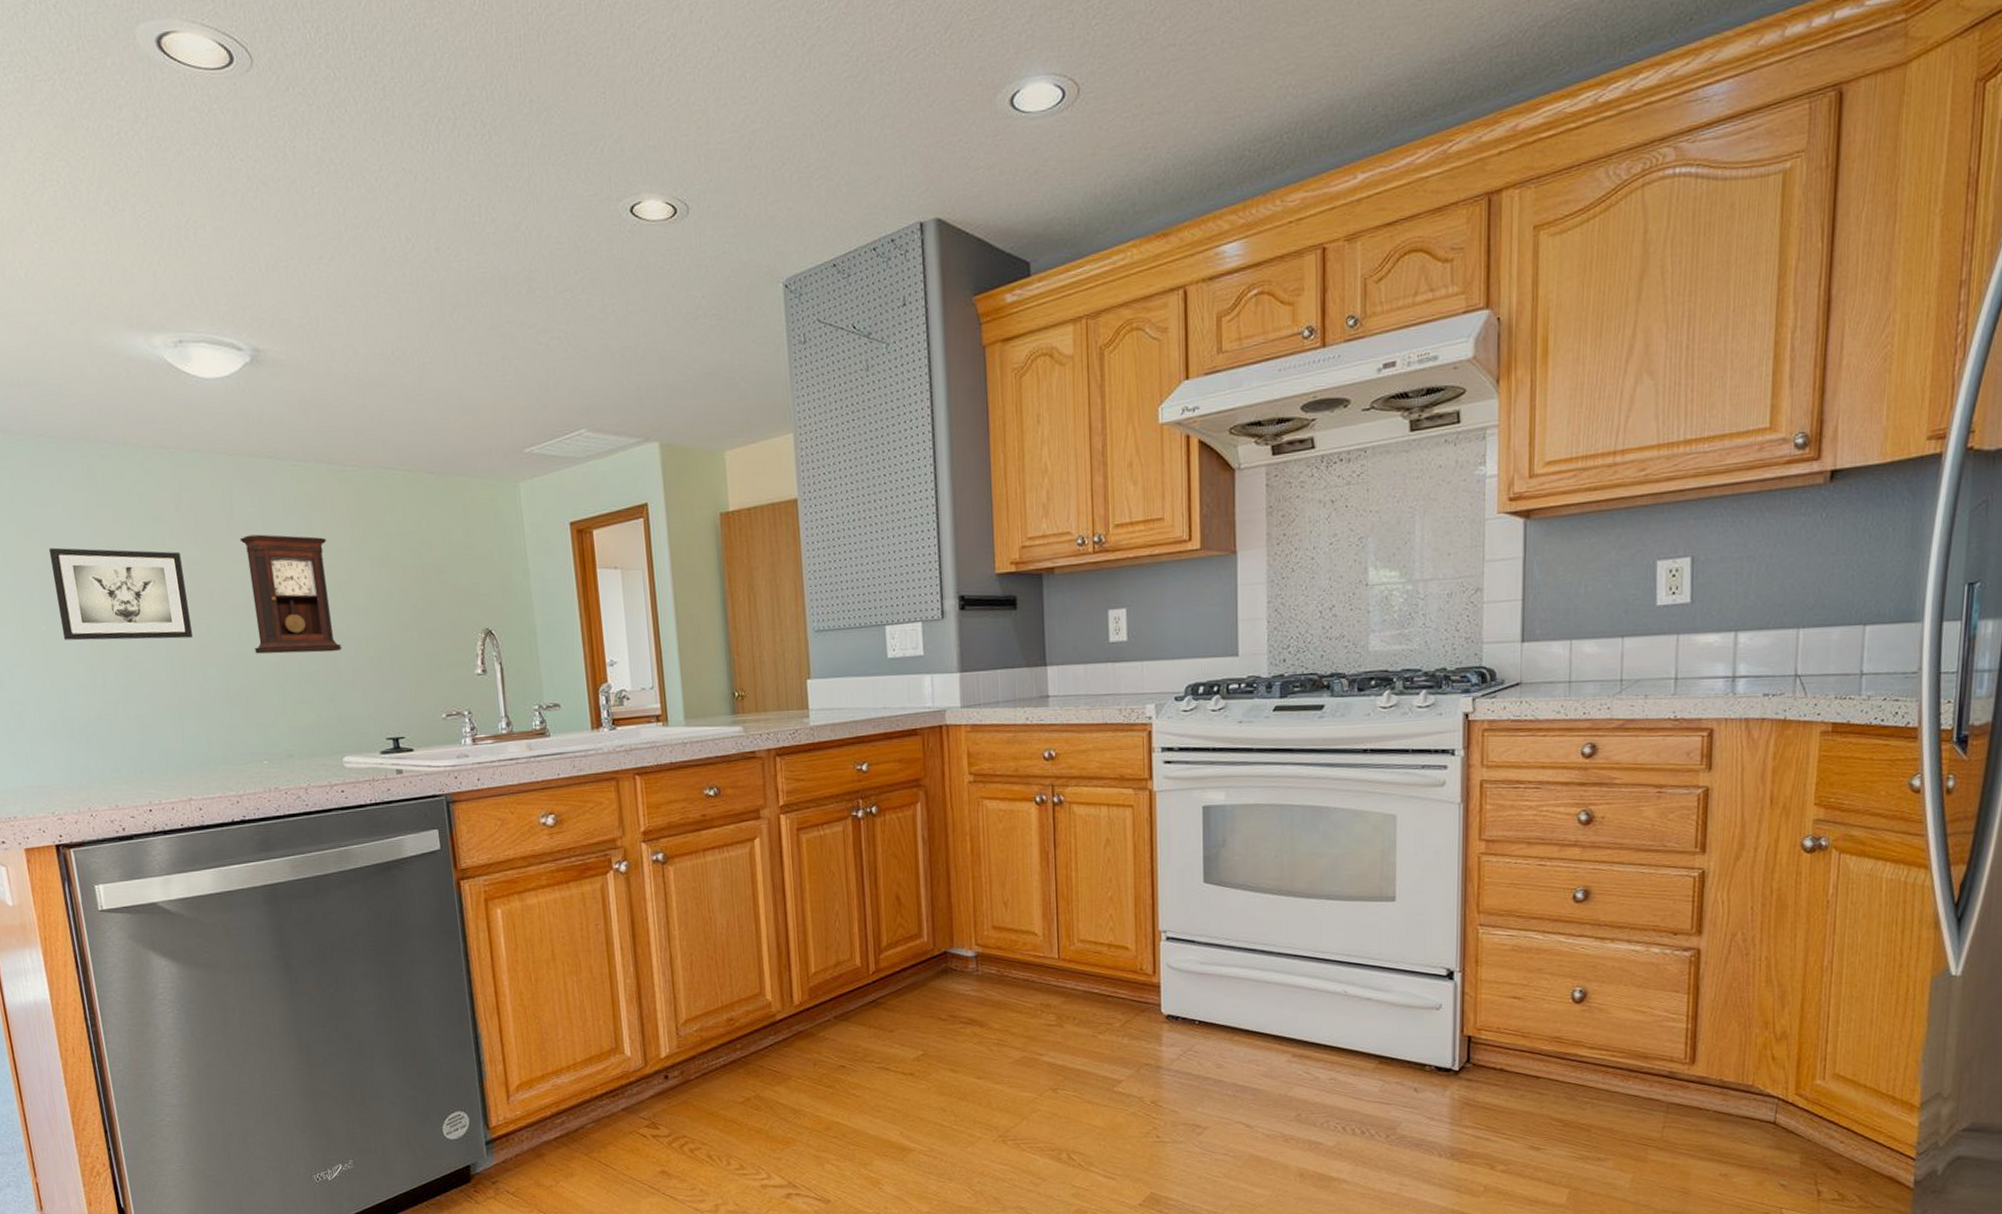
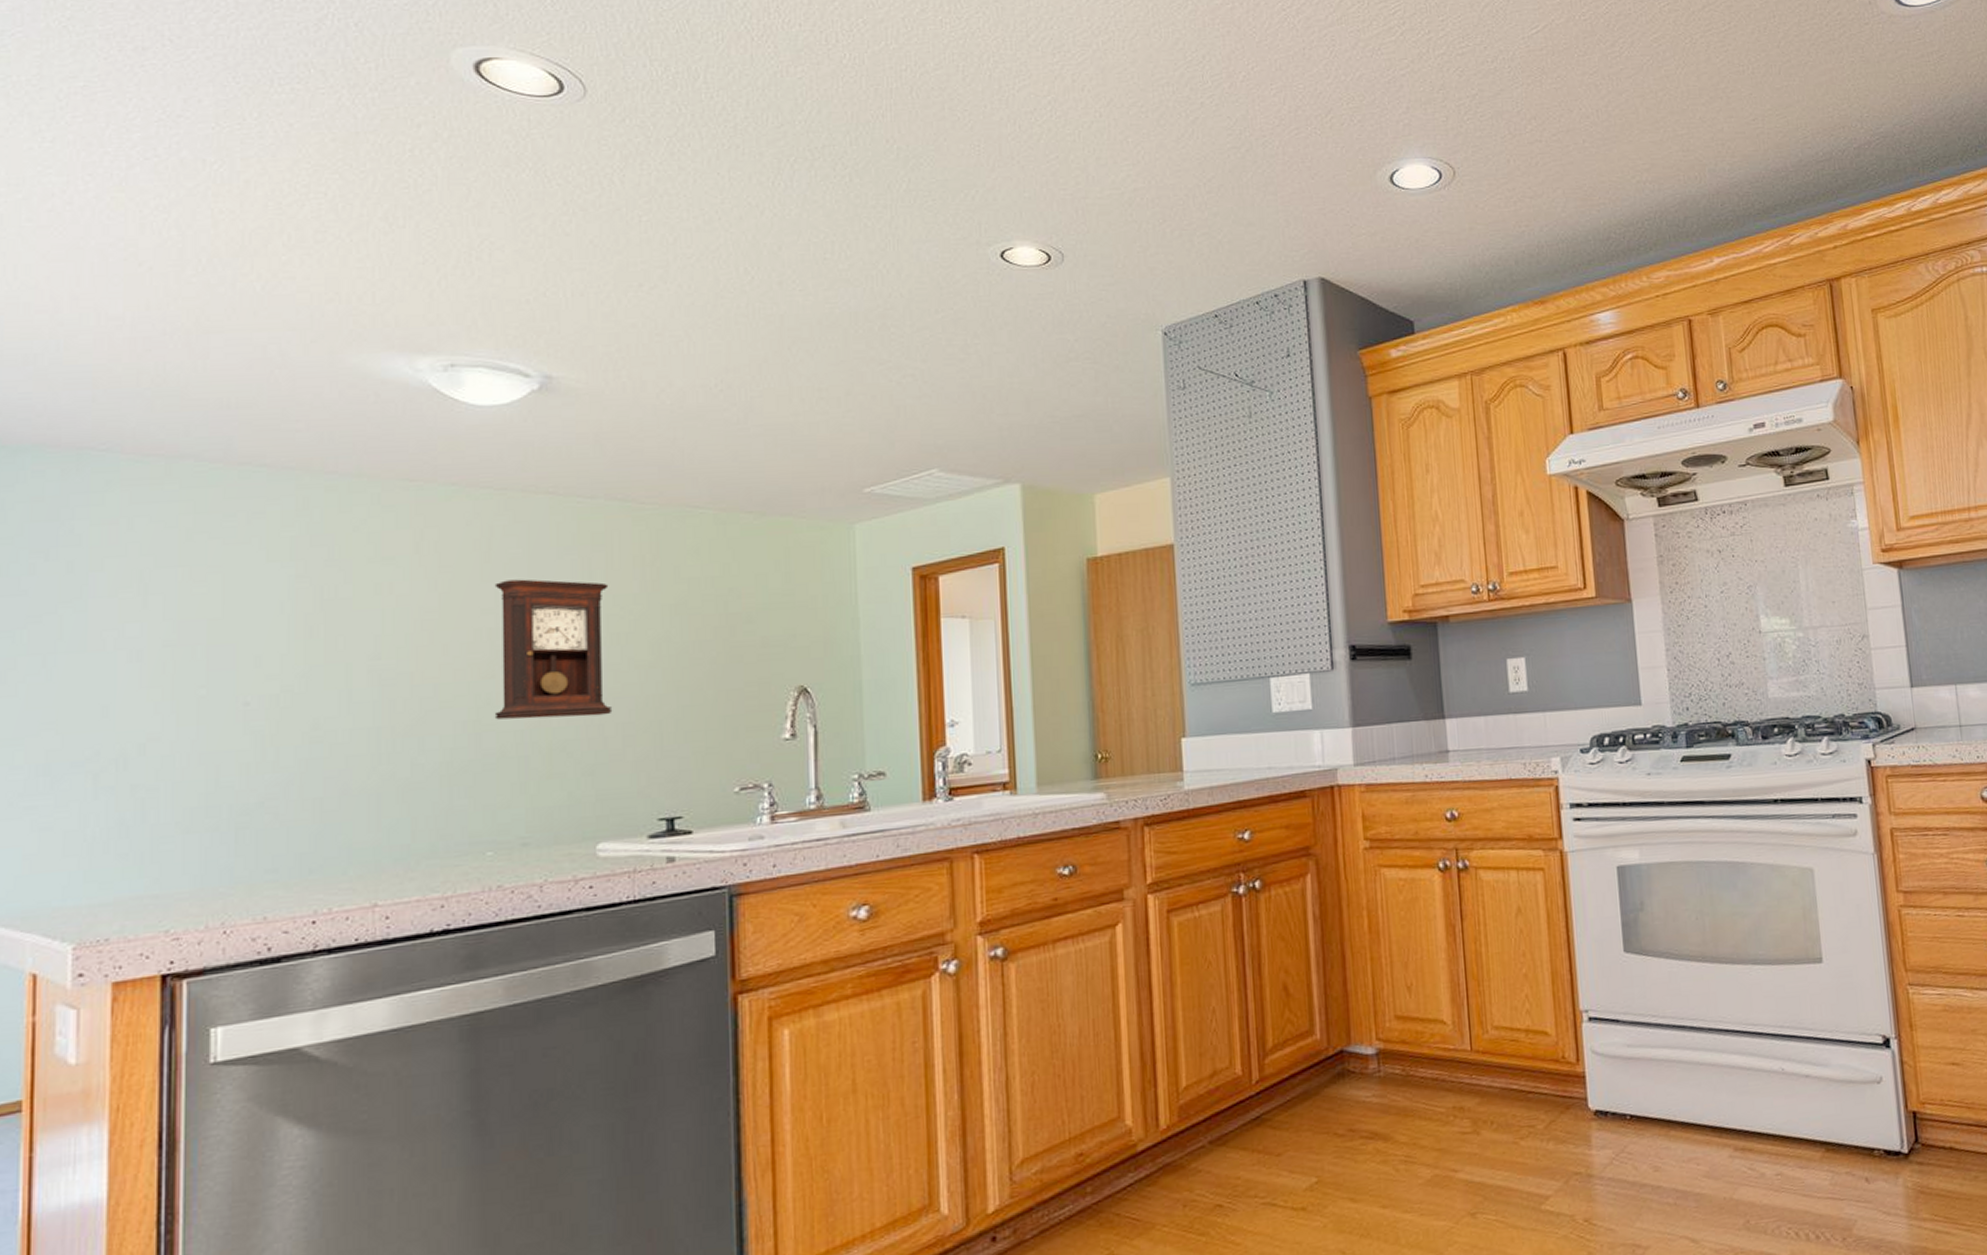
wall art: present [48,547,194,641] -> none [228,594,414,707]

